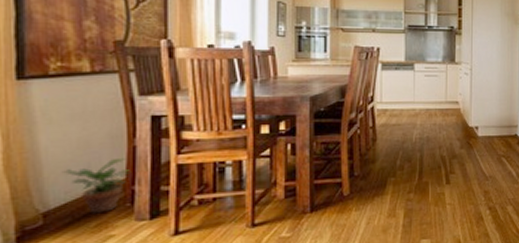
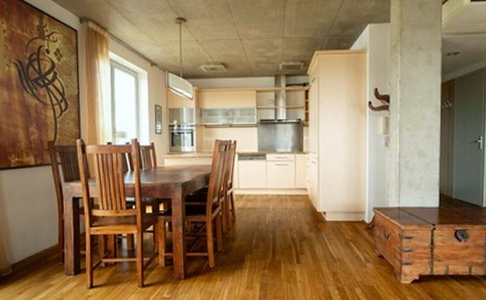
potted plant: present [63,157,132,214] -> none [22,228,62,268]

